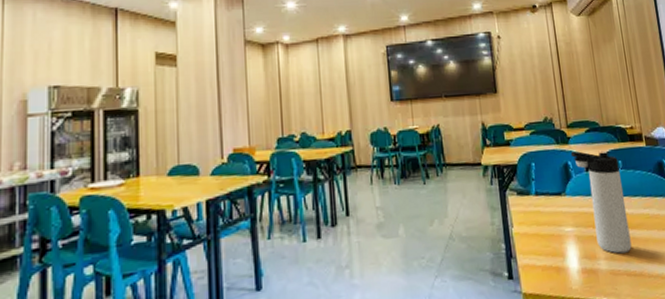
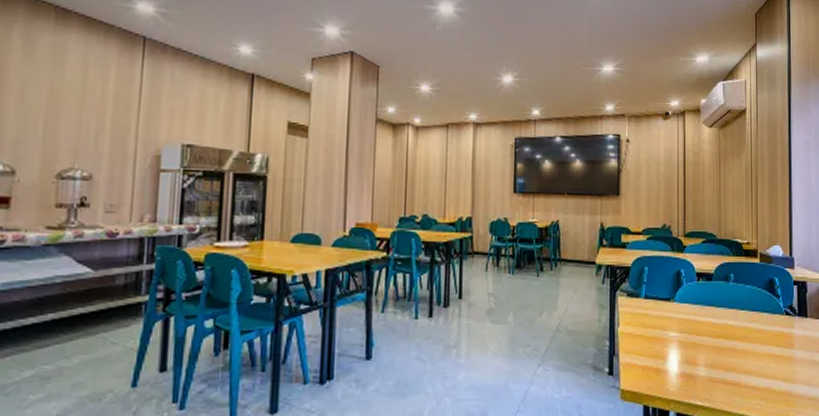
thermos bottle: present [570,151,632,254] -> none [684,261,732,363]

